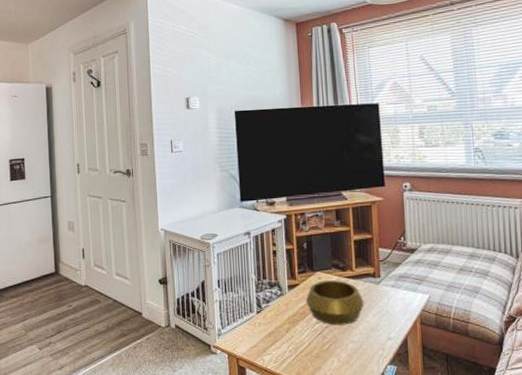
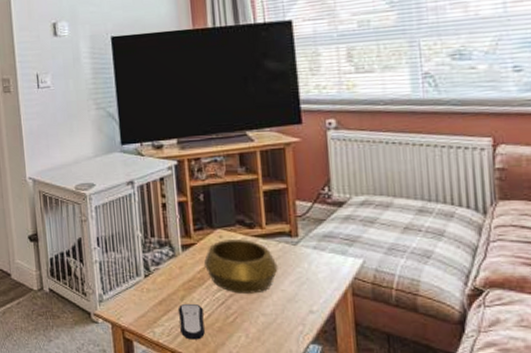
remote control: none [283,334,305,365] -> present [177,303,205,340]

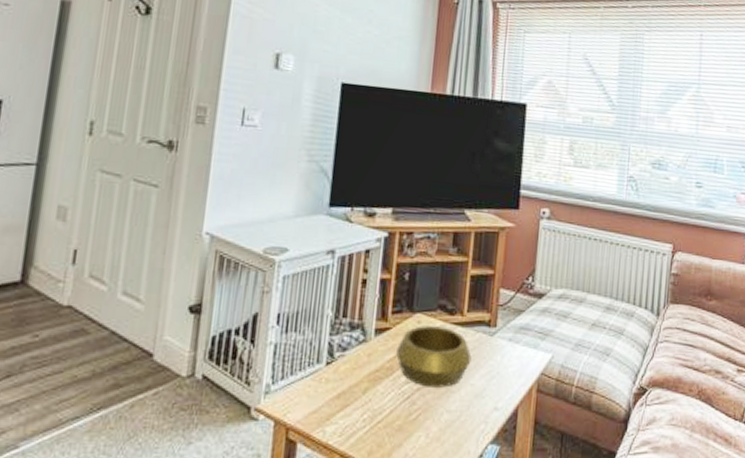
remote control: present [177,303,205,340] -> none [355,397,385,441]

